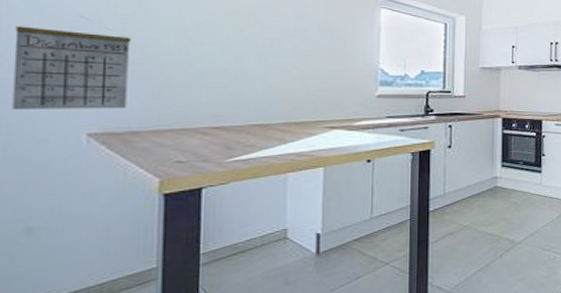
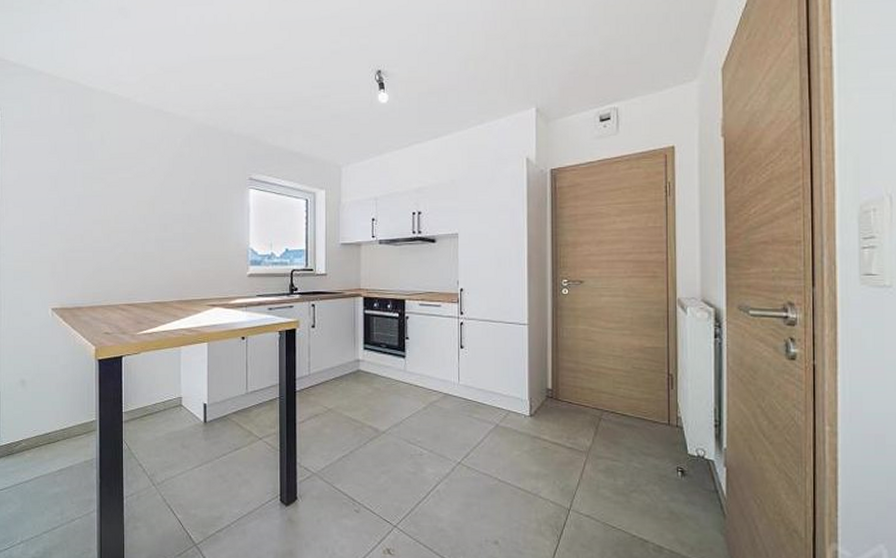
calendar: present [11,17,131,109] -> none [10,215,75,289]

